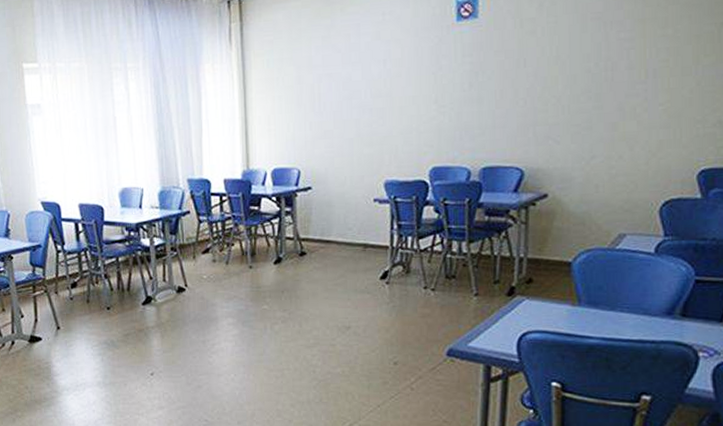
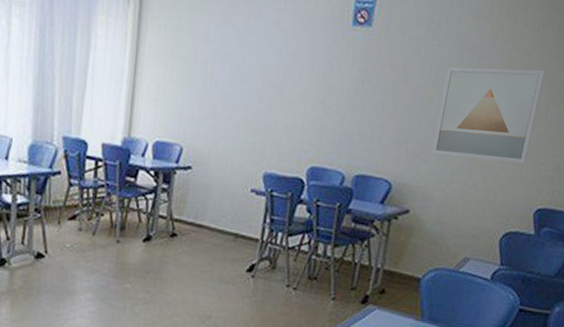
wall art: none [564,22,688,132] -> present [431,67,545,164]

